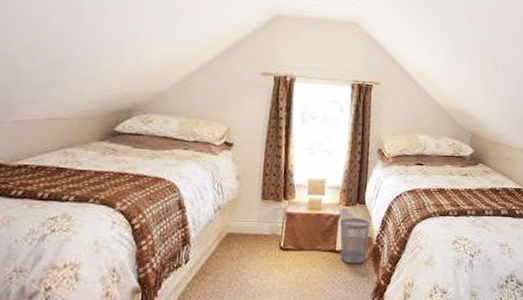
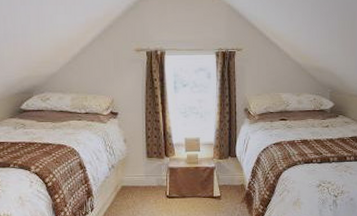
wastebasket: present [340,217,370,264] -> none [216,168,242,207]

